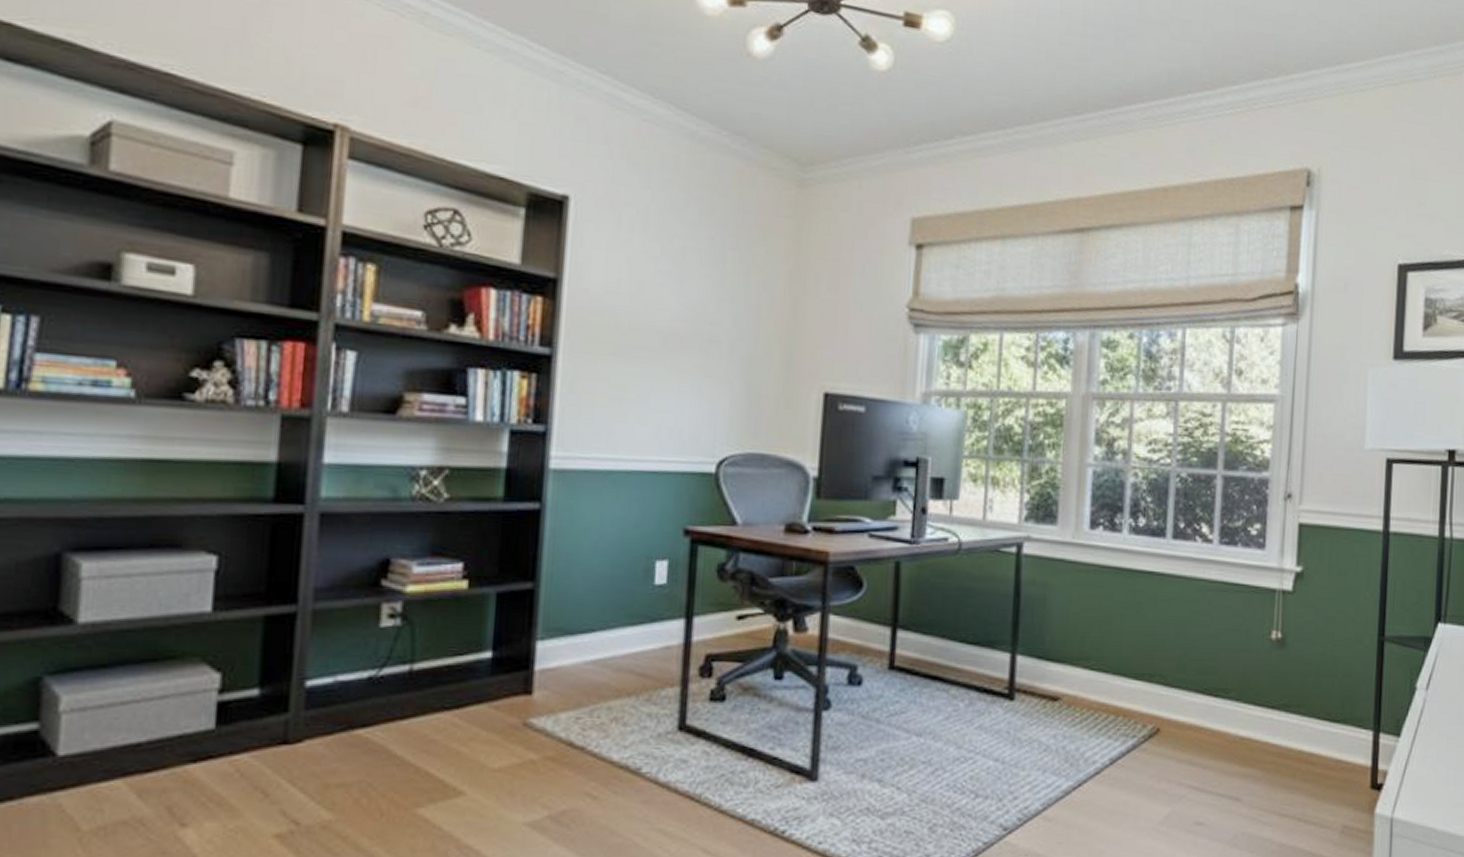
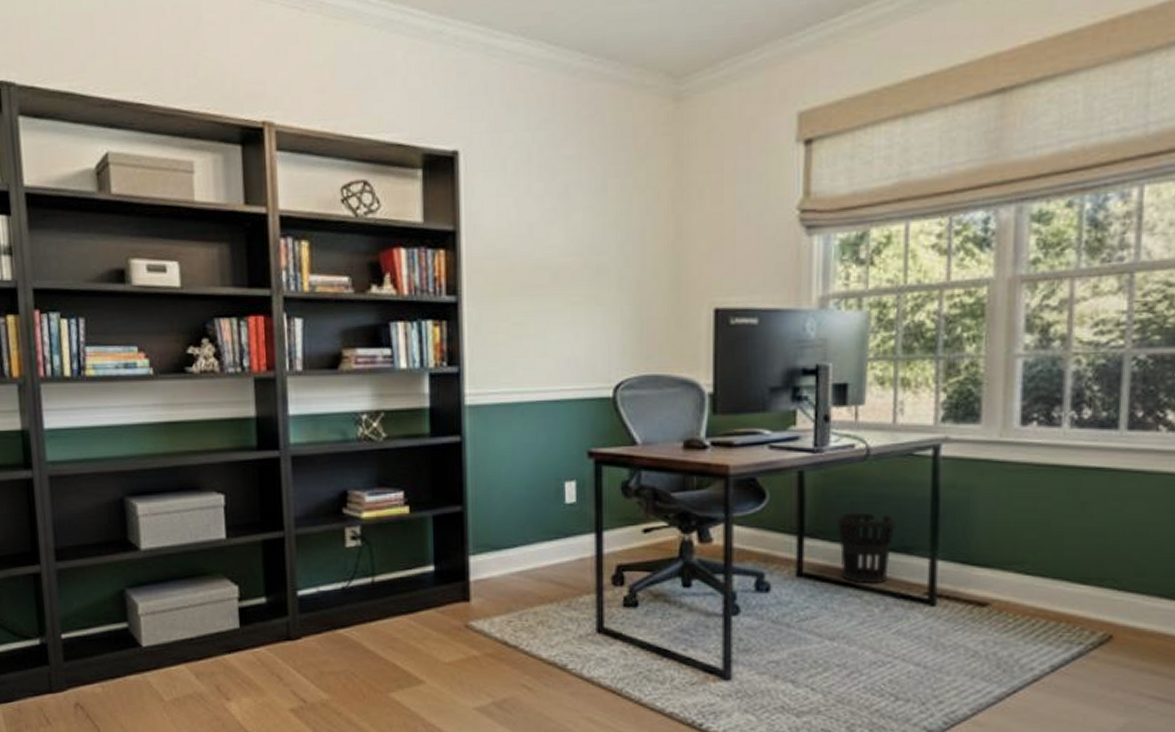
wastebasket: none [929,605,982,677] -> present [837,512,895,583]

